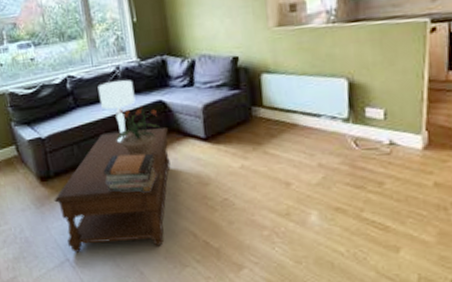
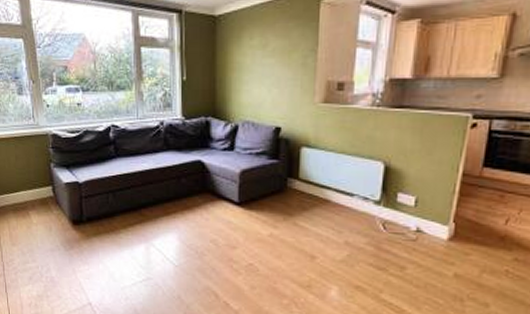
coffee table: present [54,128,171,253] -> none [84,185,203,302]
table lamp: present [97,80,136,142] -> none [140,136,175,196]
book stack: present [103,153,157,192] -> none [135,208,187,247]
potted plant: present [116,106,160,156] -> none [151,163,196,212]

